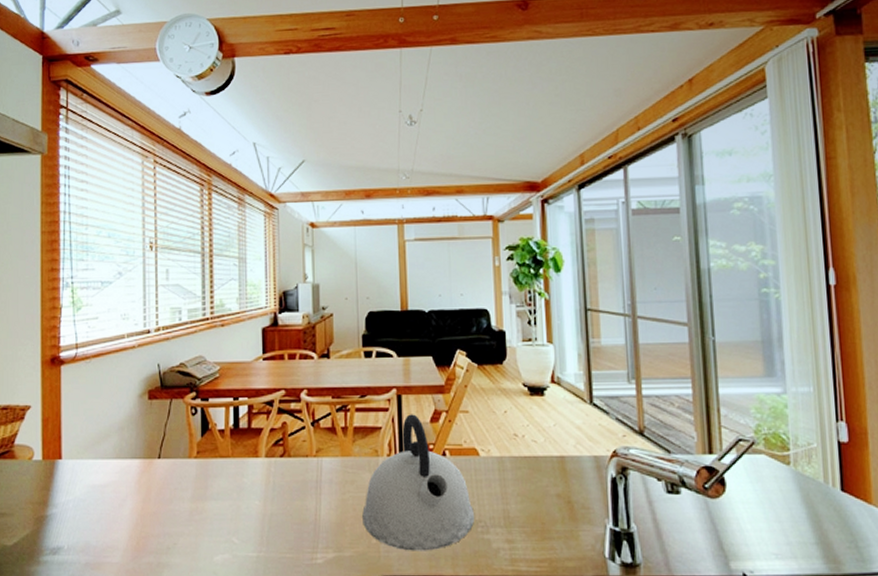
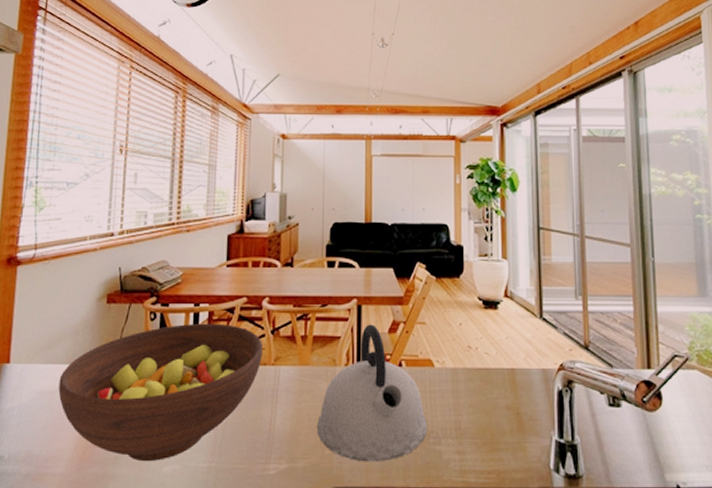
fruit bowl: none [109,416,304,552] -> present [58,323,262,462]

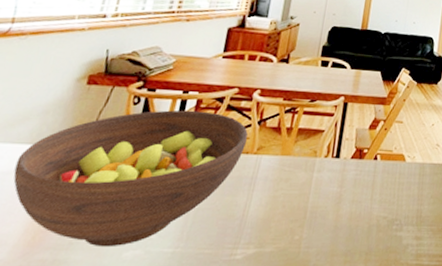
kettle: present [317,324,428,462] -> none [289,120,393,247]

